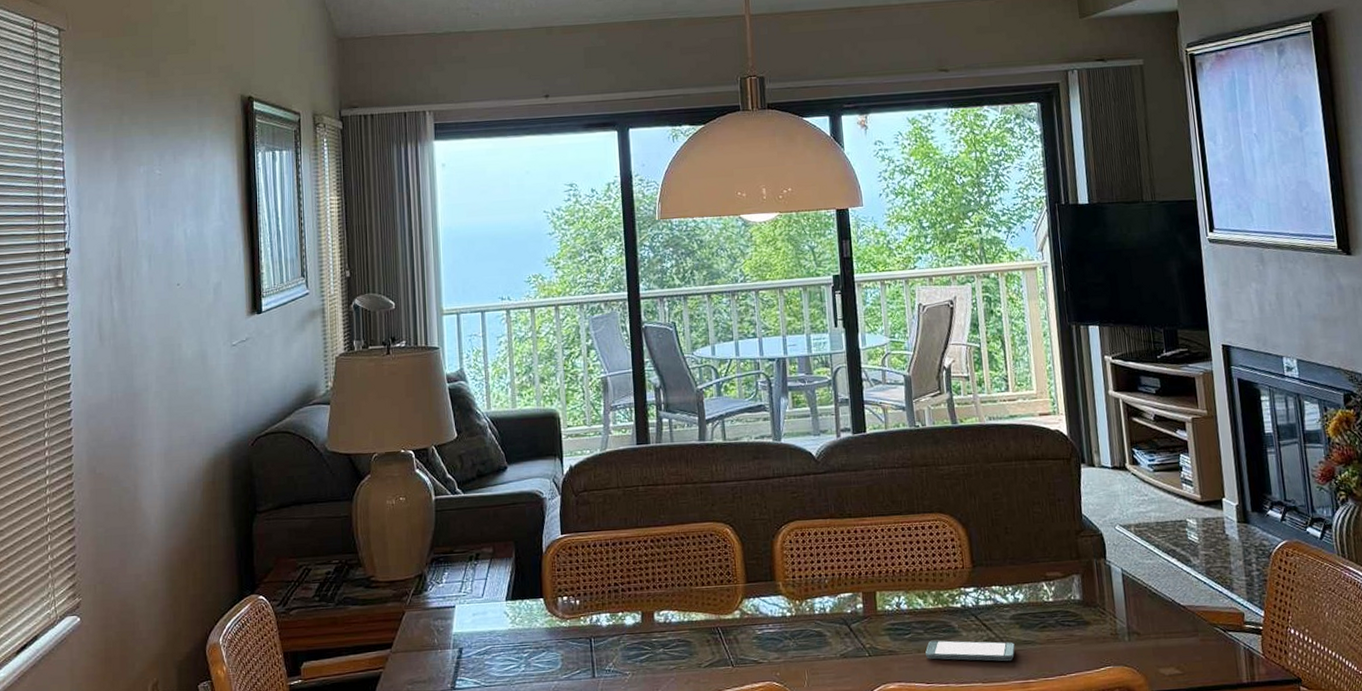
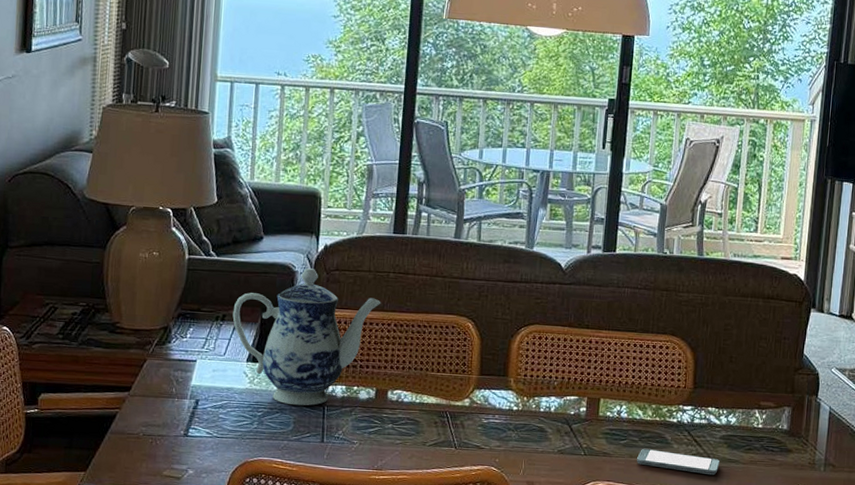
teapot: none [486,493,635,642] -> present [232,268,381,406]

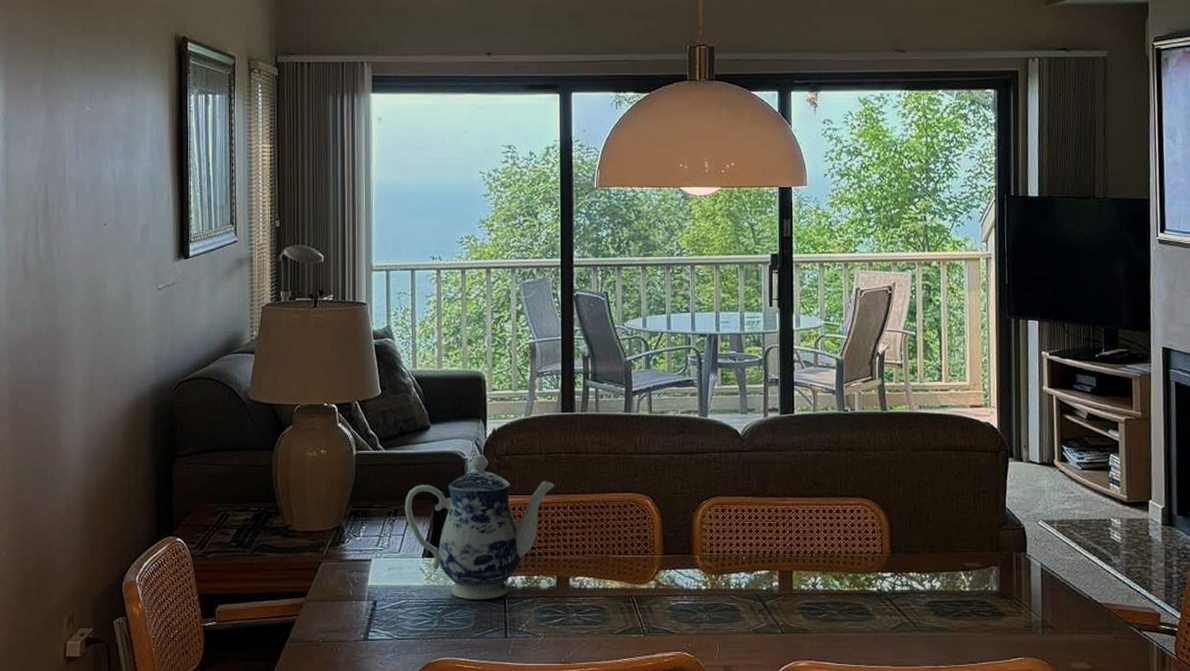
smartphone: present [637,448,720,476] -> none [838,621,928,647]

